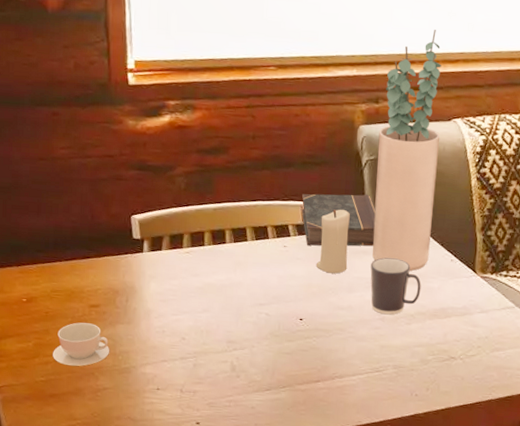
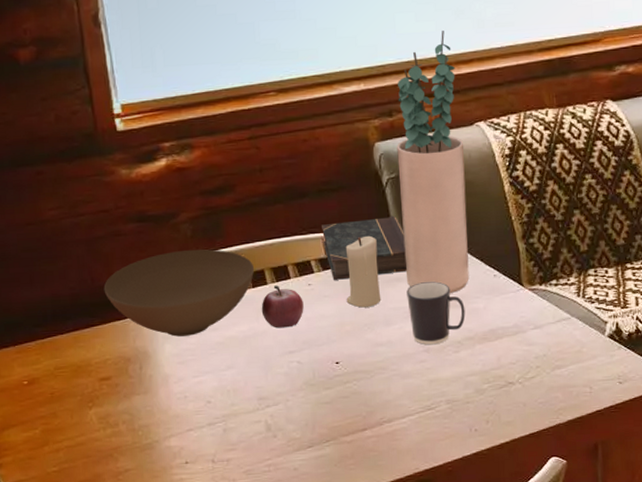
teacup: present [52,322,110,366] -> none [62,399,128,450]
bowl: none [102,200,238,278] -> present [103,249,255,337]
fruit: none [239,242,278,282] -> present [261,285,304,328]

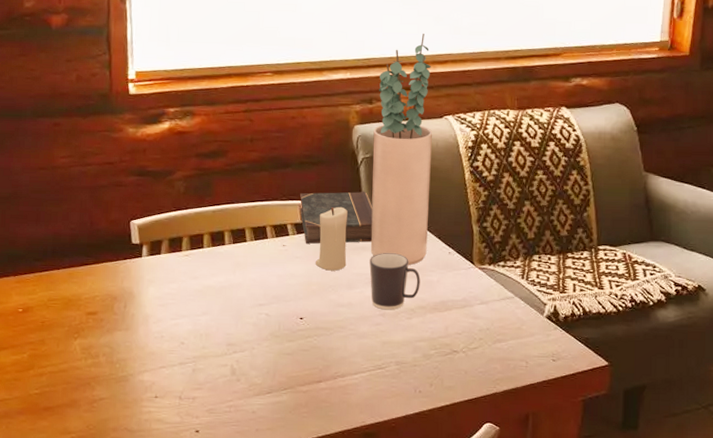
bowl: present [103,249,255,337] -> none [100,204,237,282]
fruit: present [261,285,304,328] -> none [238,243,277,283]

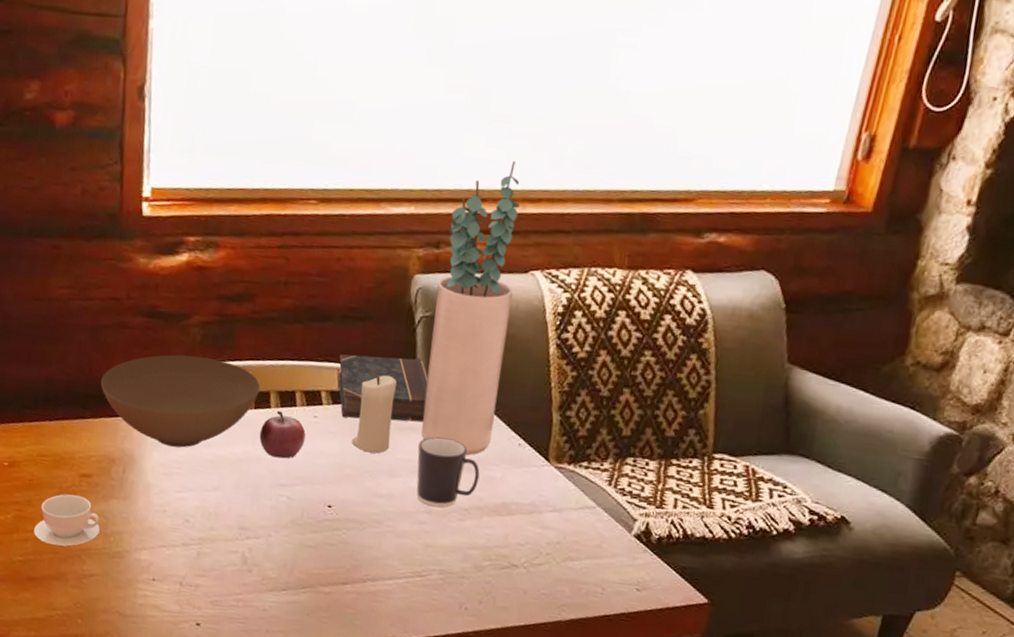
teacup: none [47,331,107,376] -> present [33,494,101,546]
bowl: none [100,204,237,282] -> present [100,354,261,448]
fruit: none [238,243,277,283] -> present [259,410,306,459]

